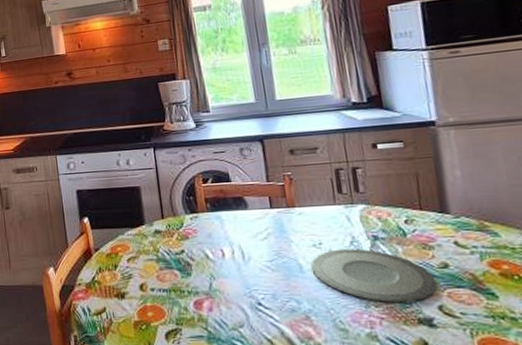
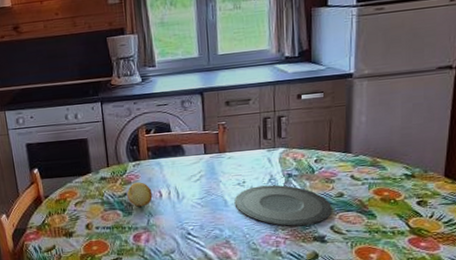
fruit: none [184,238,214,267] -> present [126,182,153,207]

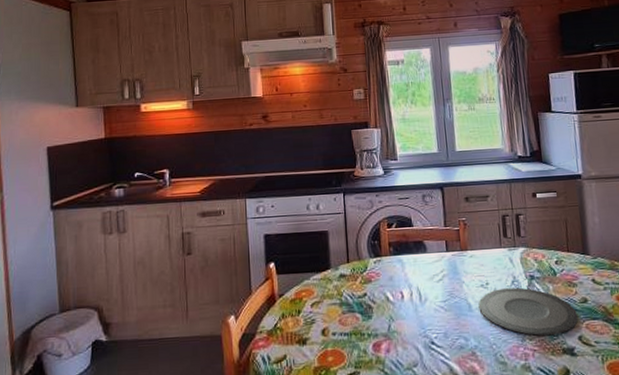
fruit: present [126,182,153,207] -> none [366,281,394,309]

